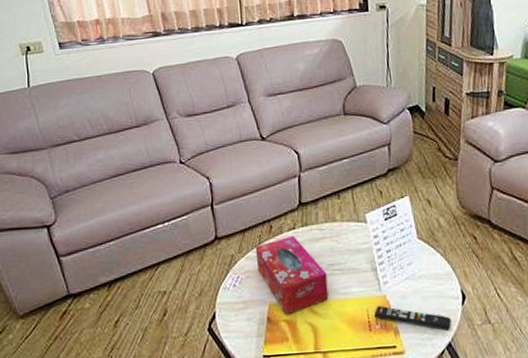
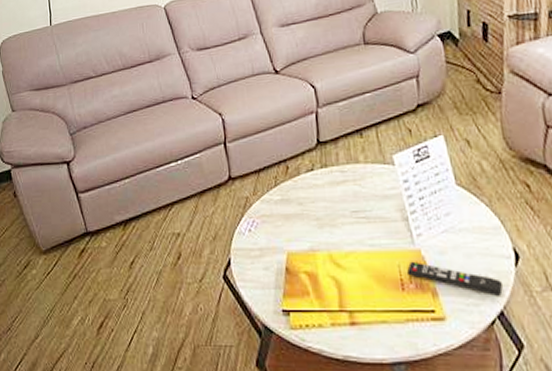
tissue box: present [255,235,329,314] -> none [271,177,354,265]

